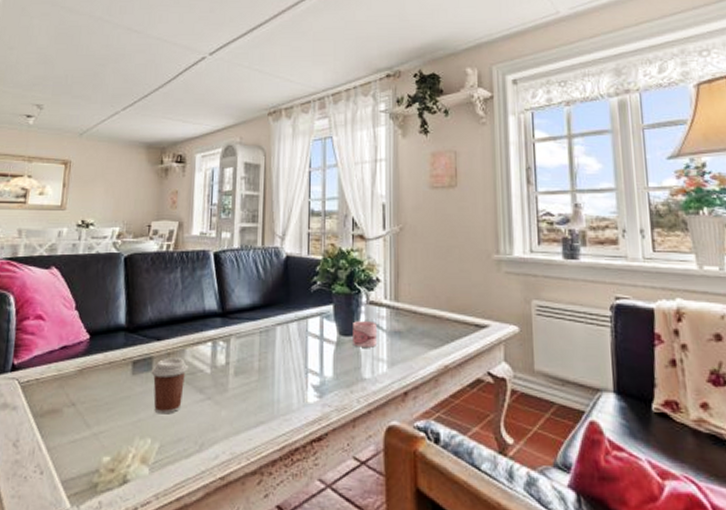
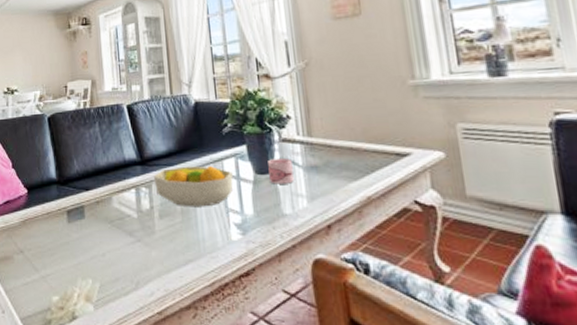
coffee cup: present [151,358,188,414] -> none [84,205,117,257]
fruit bowl: none [234,322,316,366] -> present [154,165,233,207]

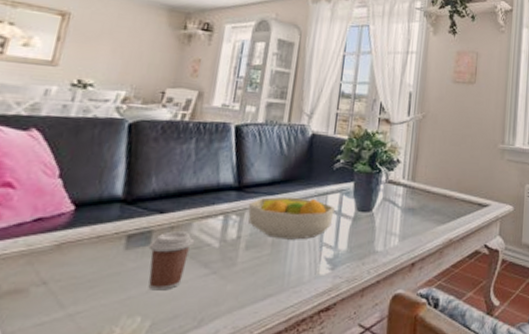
coffee cup: none [84,205,117,257] -> present [148,231,194,291]
mug: present [268,158,294,184] -> none [369,198,394,223]

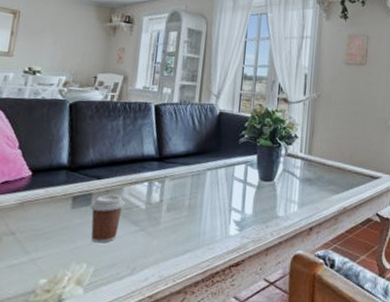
fruit bowl: present [248,196,335,240] -> none [168,167,241,205]

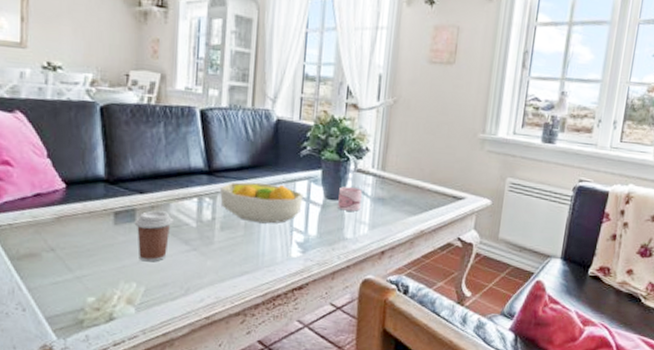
fruit bowl: none [168,167,241,205] -> present [220,182,303,224]
mug: none [271,169,293,191] -> present [338,186,363,212]

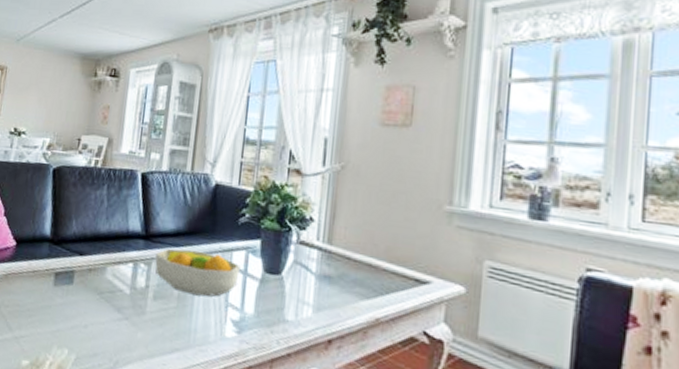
coffee cup: present [134,210,173,262] -> none [72,273,108,329]
mug: present [338,186,363,212] -> none [278,260,306,290]

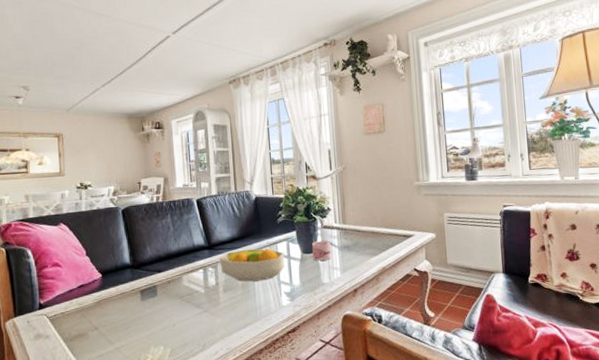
mug: none [278,260,306,290] -> present [312,241,332,261]

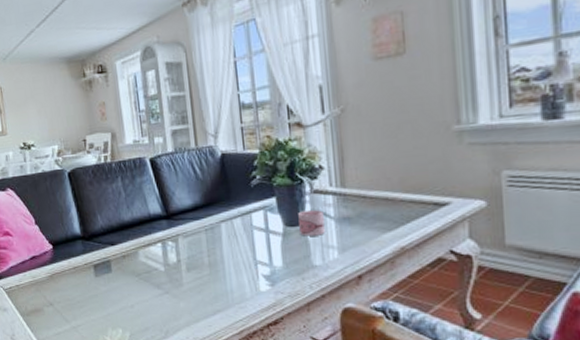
fruit bowl: present [220,248,285,282] -> none [180,218,262,260]

